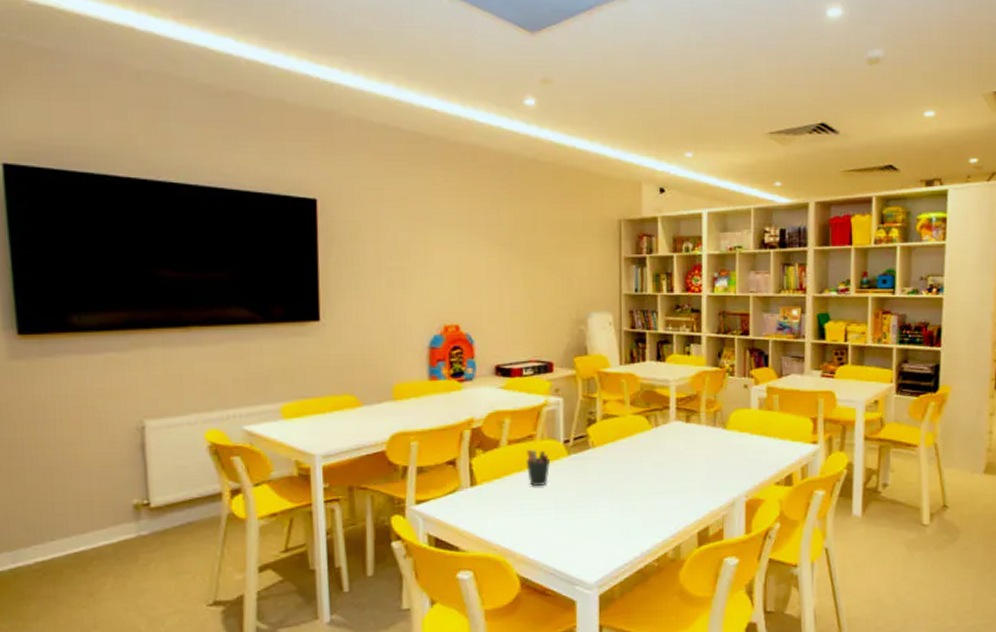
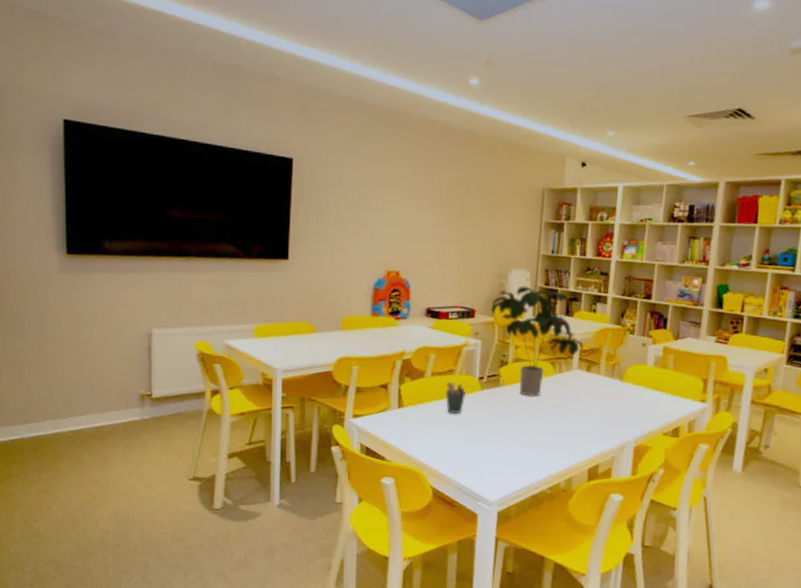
potted plant: none [571,331,680,457] -> present [491,286,584,397]

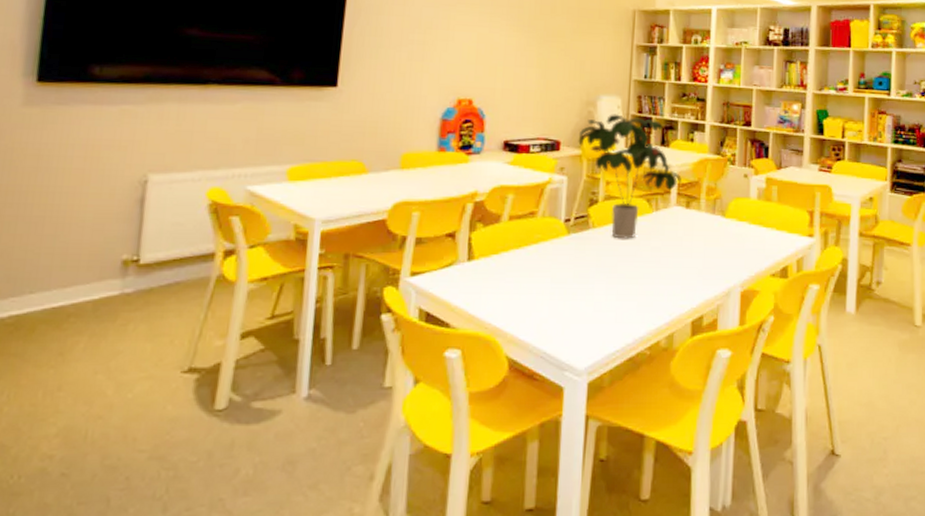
pen holder: present [445,381,465,414] -> none [525,226,549,264]

